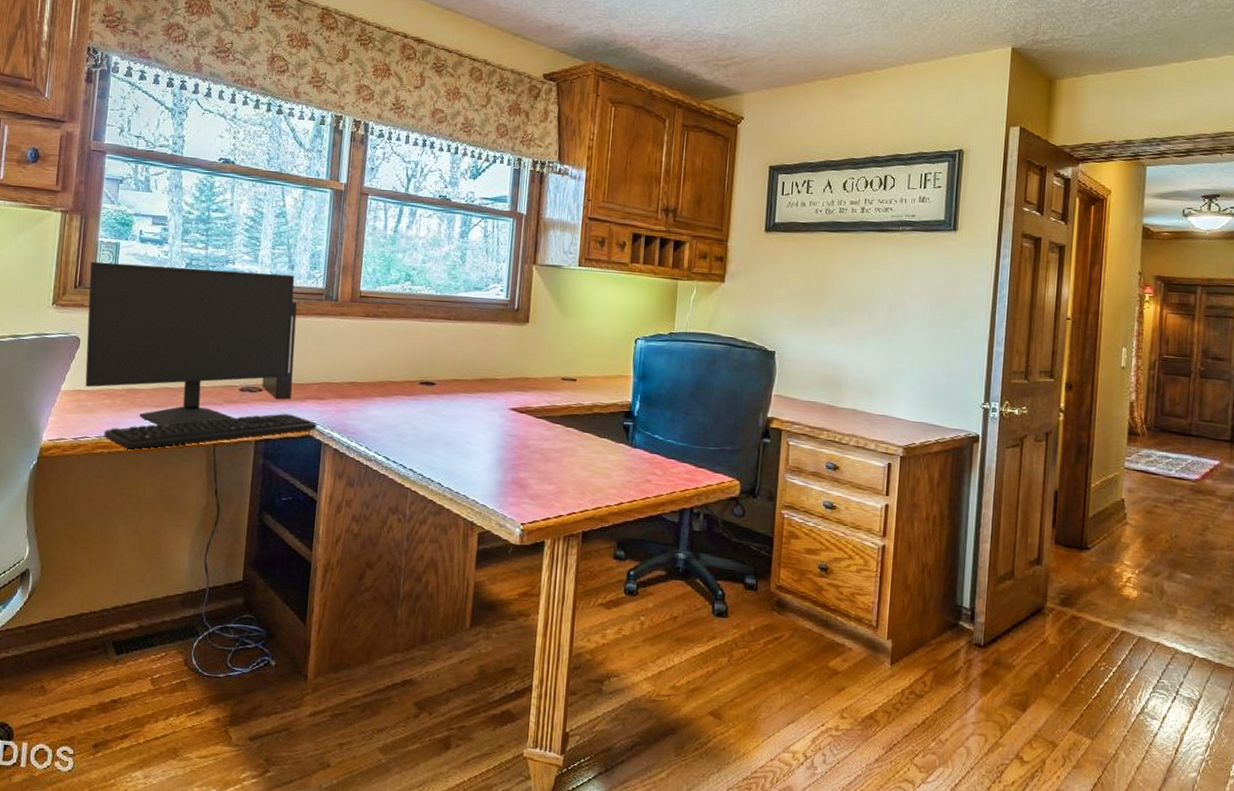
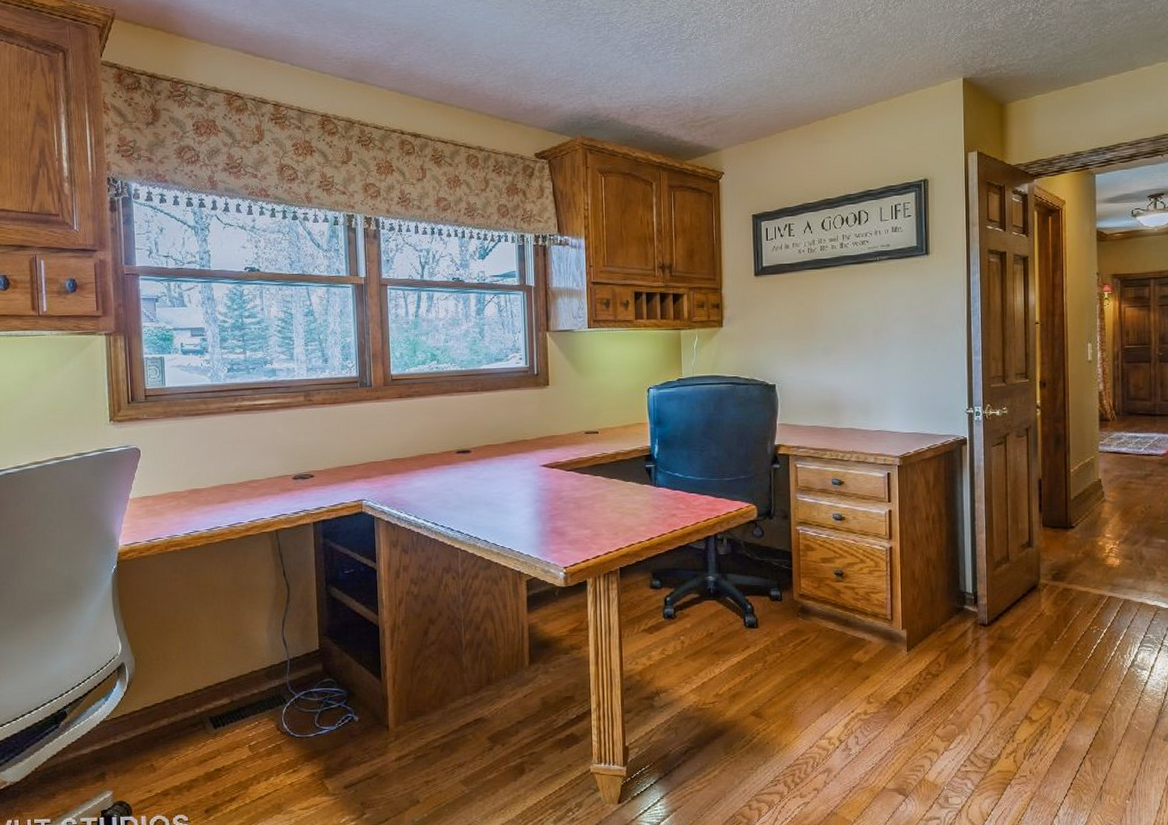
computer monitor: present [85,261,295,426] -> none [139,367,336,520]
computer keyboard: present [103,413,317,450] -> none [174,495,368,544]
binder: present [262,301,298,400] -> none [312,392,342,484]

